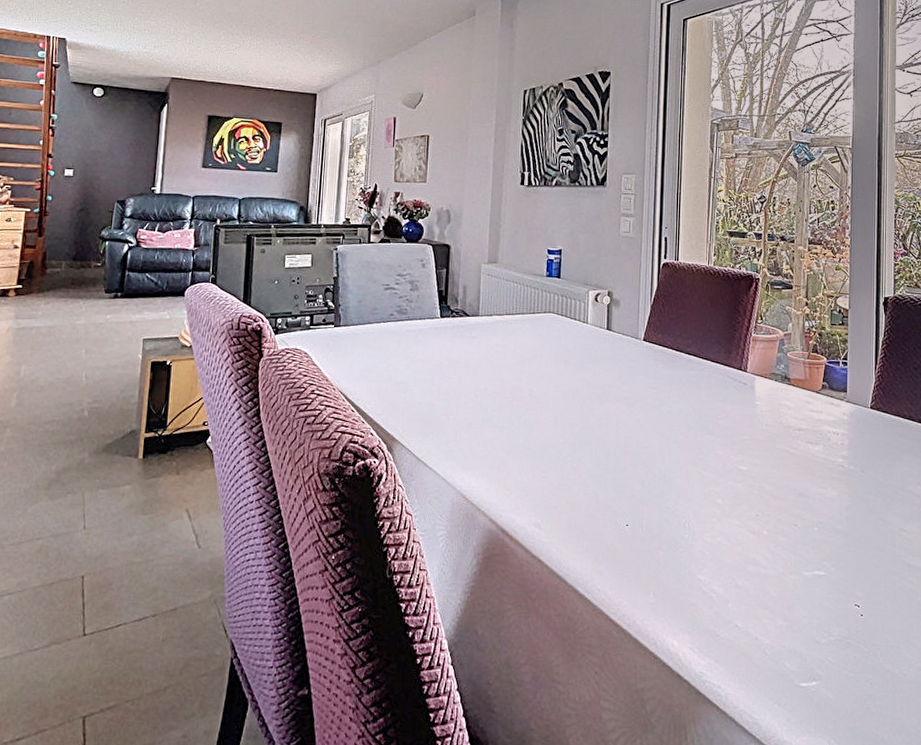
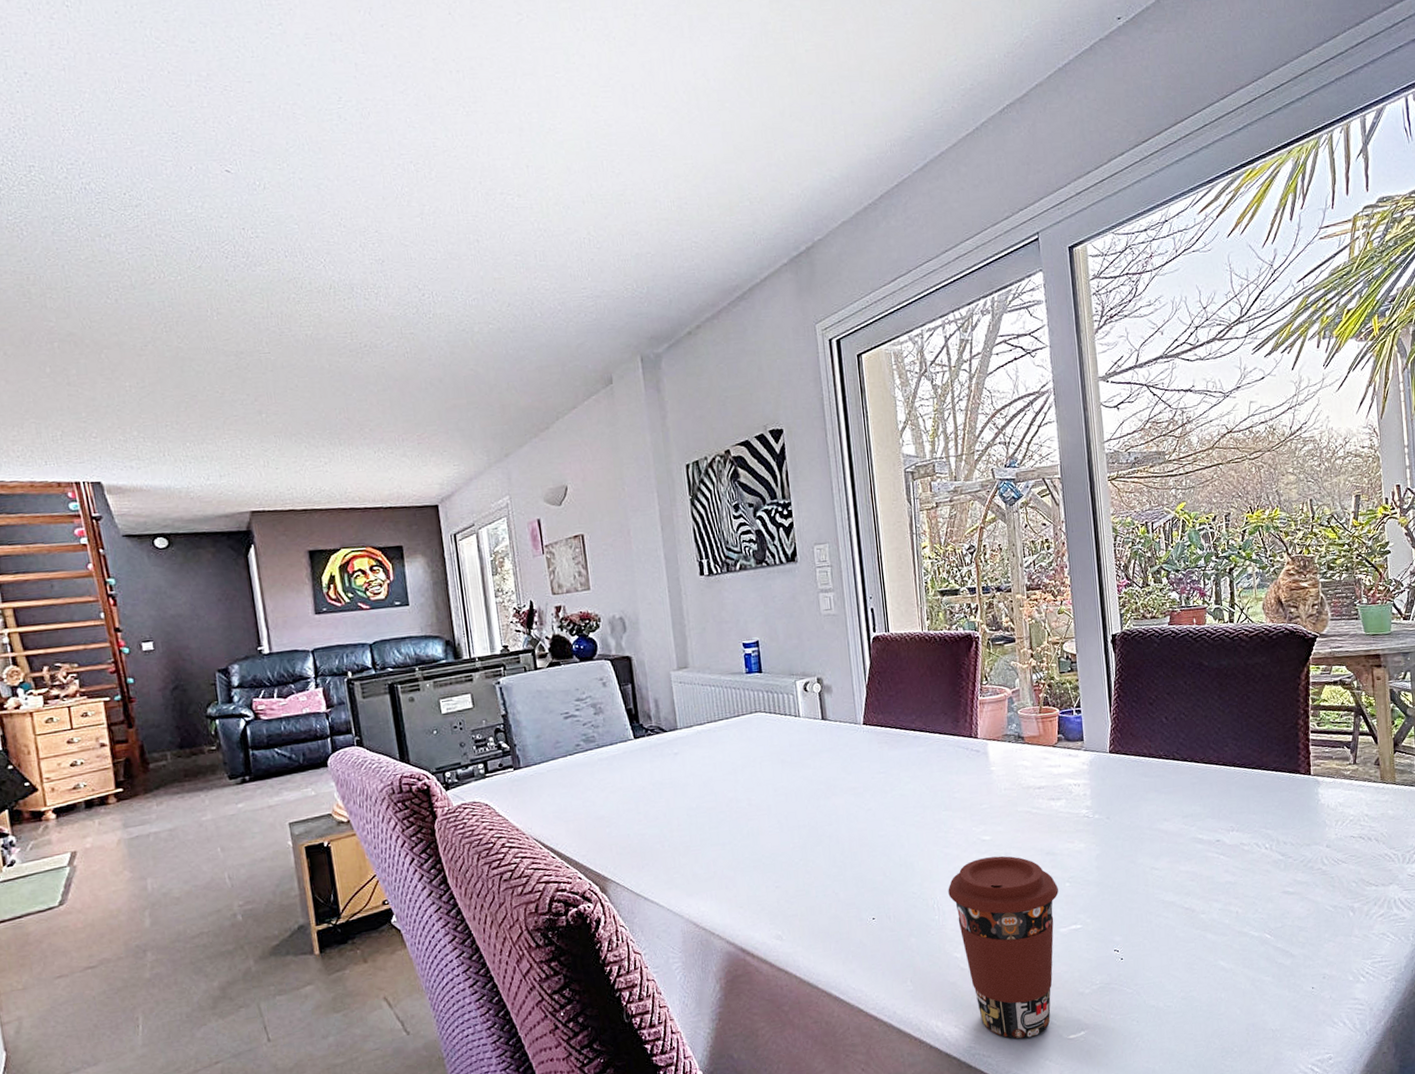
coffee cup: none [700,487,806,676] -> present [948,855,1059,1039]

